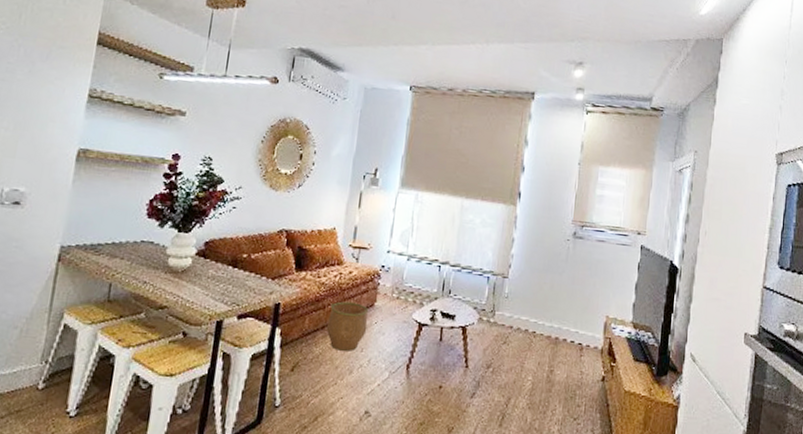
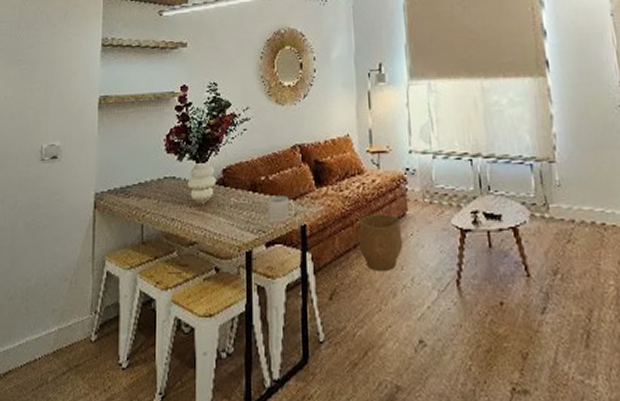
mug: none [243,273,273,300] -> present [267,195,296,225]

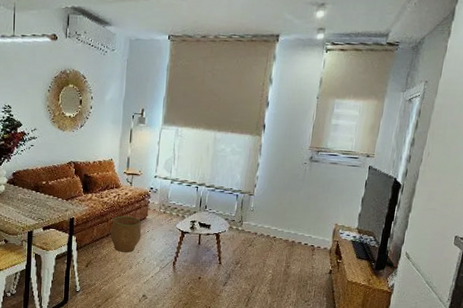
mug: present [267,195,296,225] -> none [45,196,67,216]

